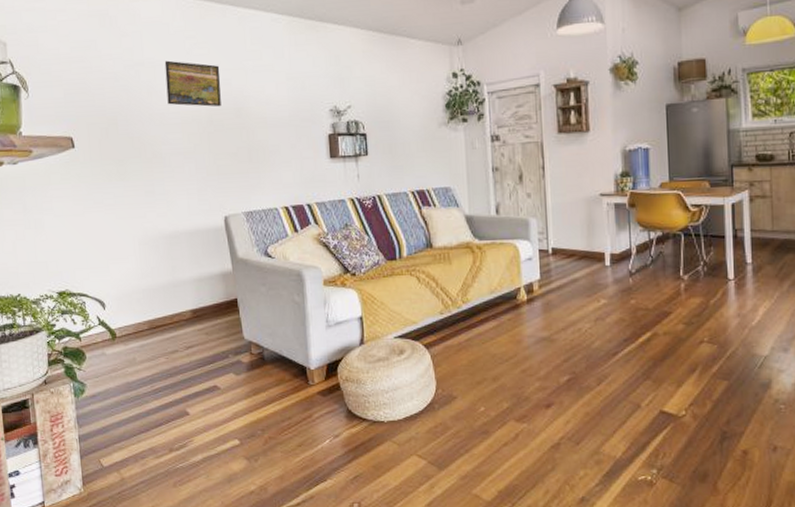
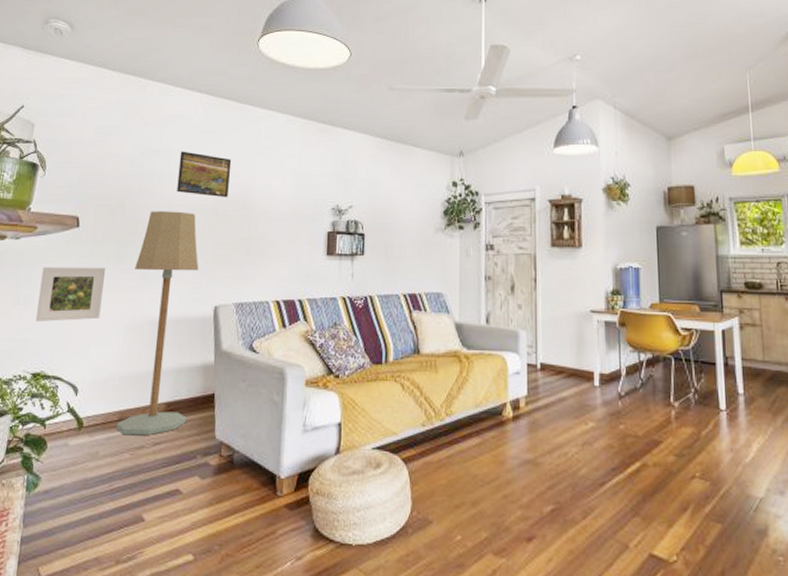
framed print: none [46,186,113,243] -> present [35,266,106,322]
floor lamp: none [138,124,214,342] -> present [116,211,199,436]

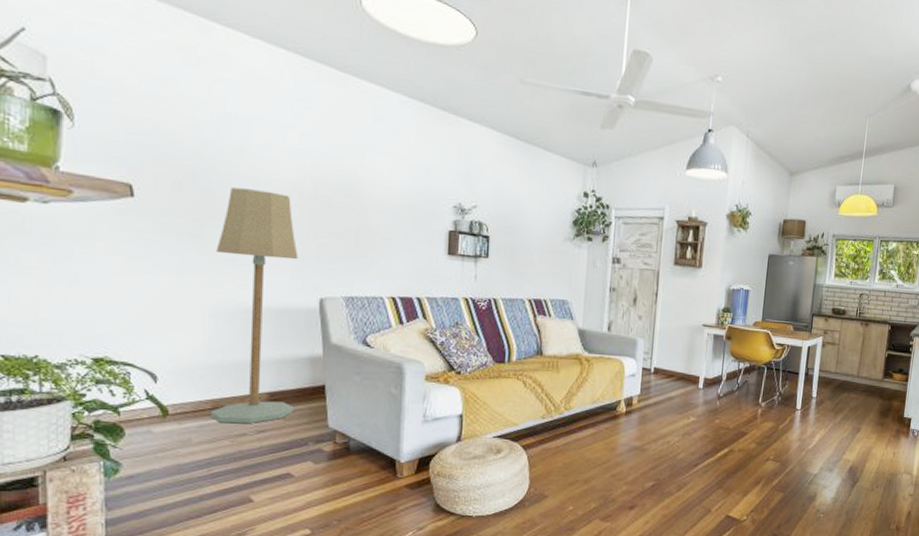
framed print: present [35,266,106,322] -> none [87,239,178,304]
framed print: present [177,151,232,198] -> none [264,120,333,182]

